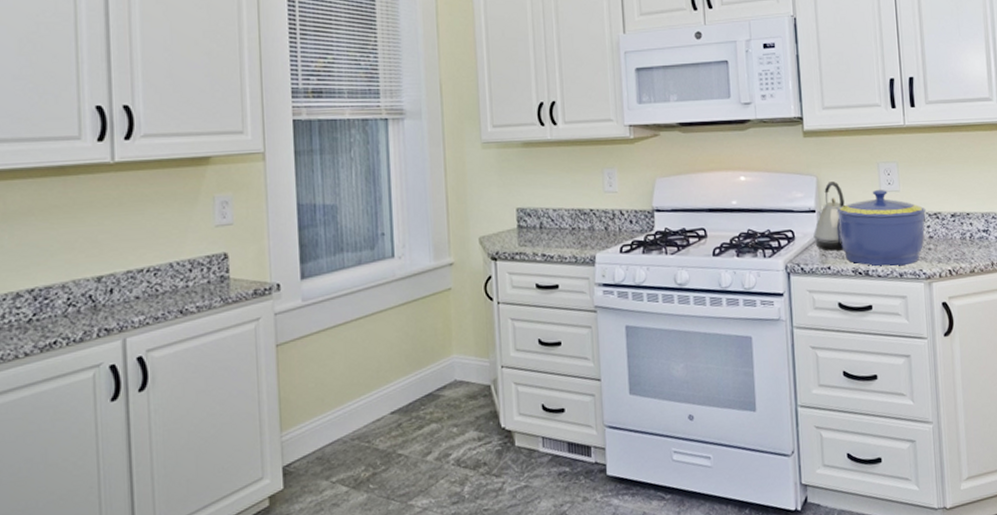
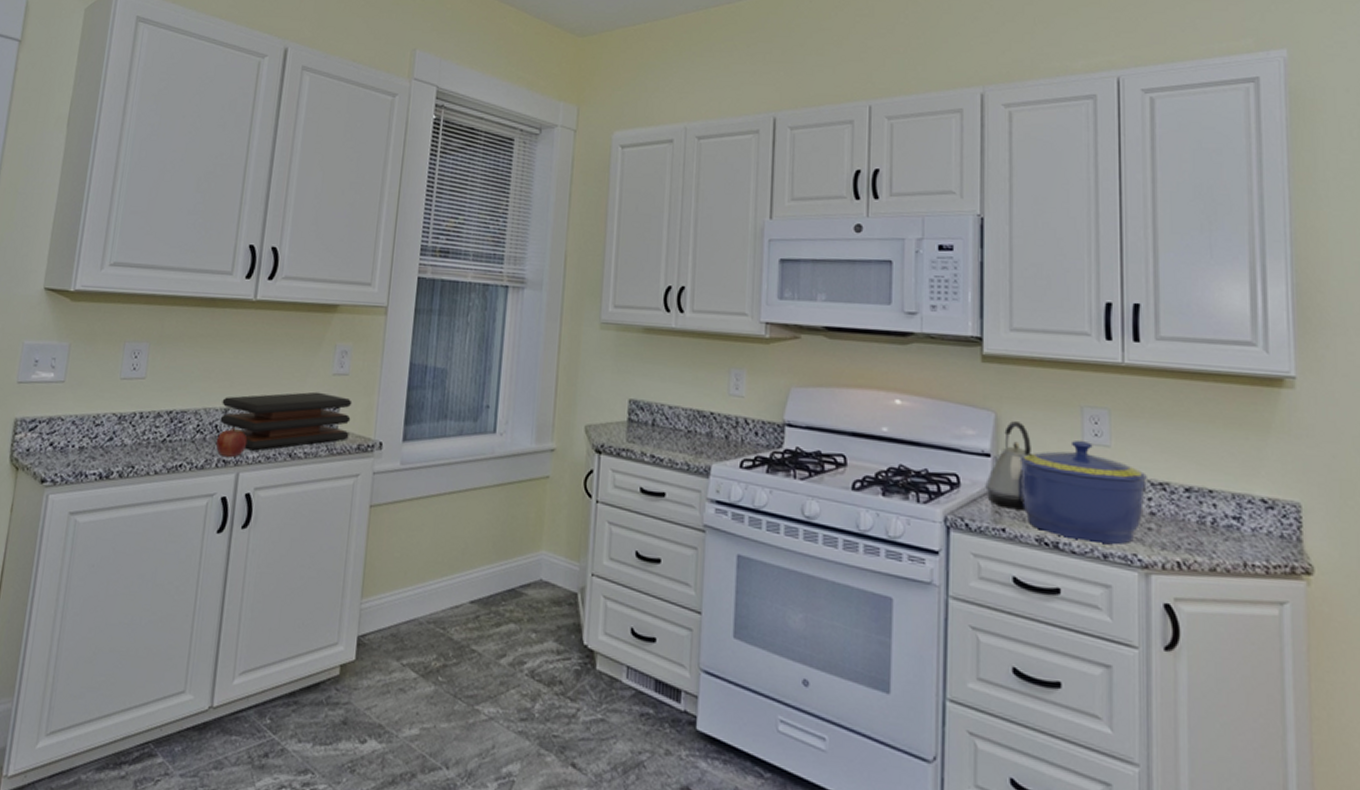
fruit: none [92,295,130,326] -> present [215,428,248,458]
cutting board: none [93,245,243,315] -> present [220,391,352,451]

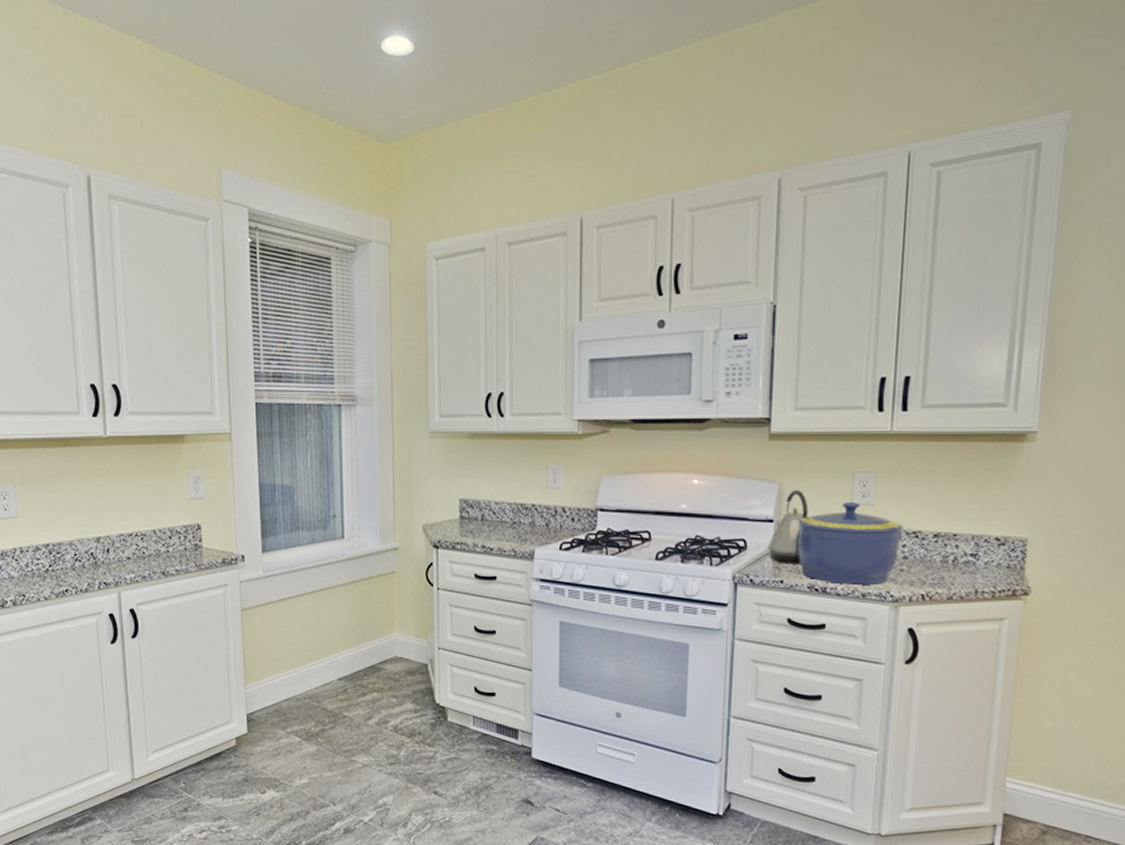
fruit: present [215,428,248,458] -> none [94,554,123,580]
cutting board: present [220,391,352,451] -> none [93,516,213,572]

